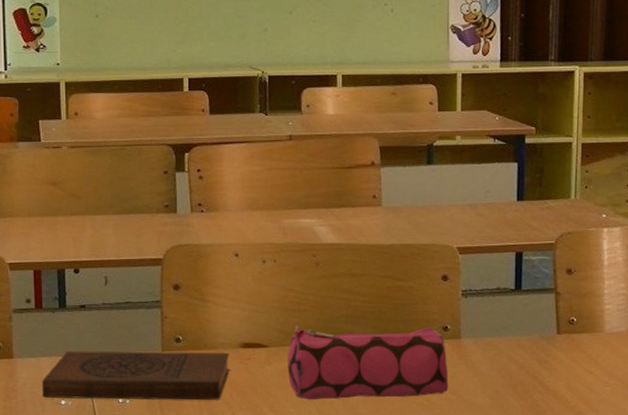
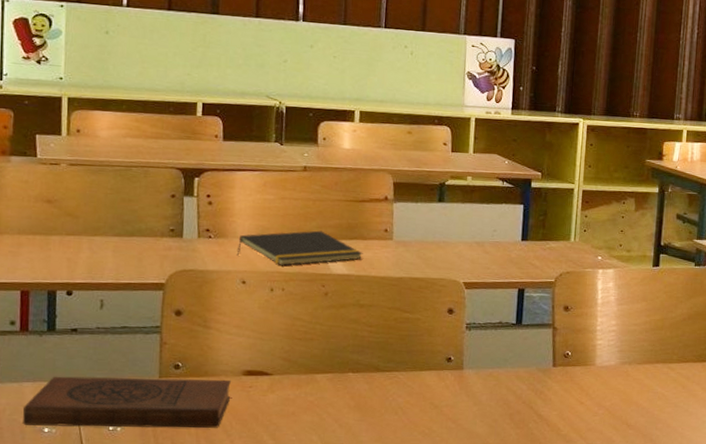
notepad: none [228,200,352,237] -> present [236,230,363,266]
pencil case: present [287,325,449,400] -> none [290,354,450,428]

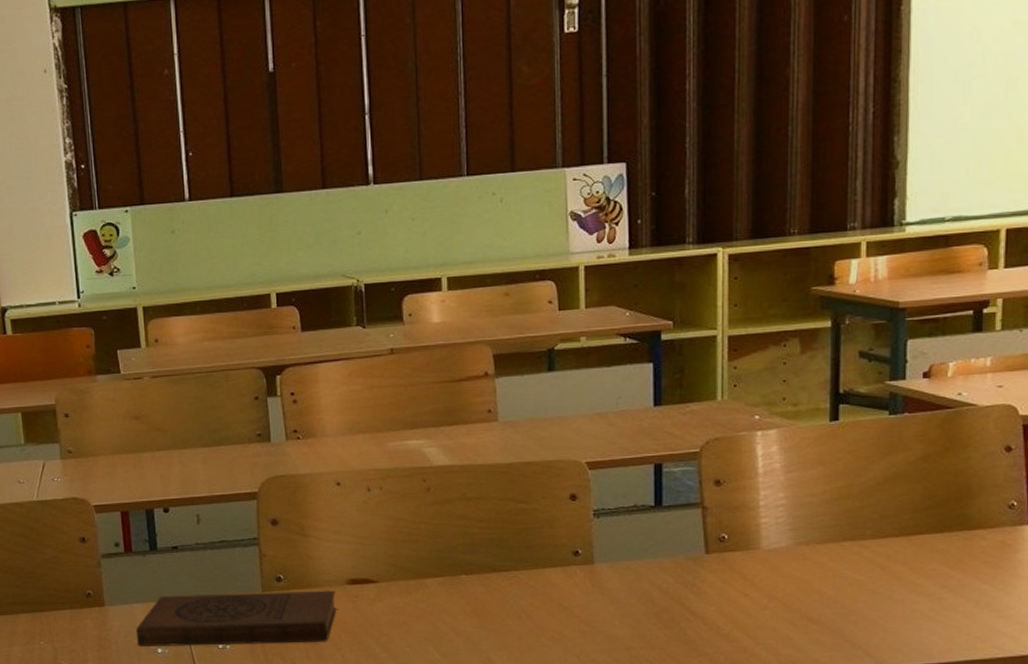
notepad: present [236,230,363,266] -> none [327,419,466,462]

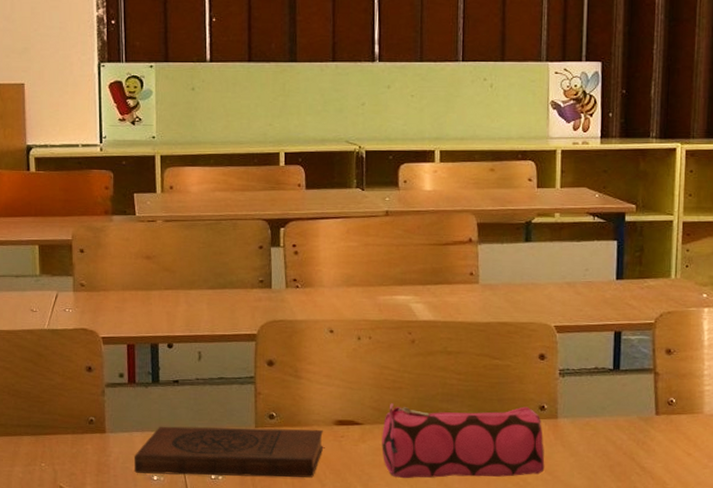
pencil case: none [399,553,582,638] -> present [382,403,545,479]

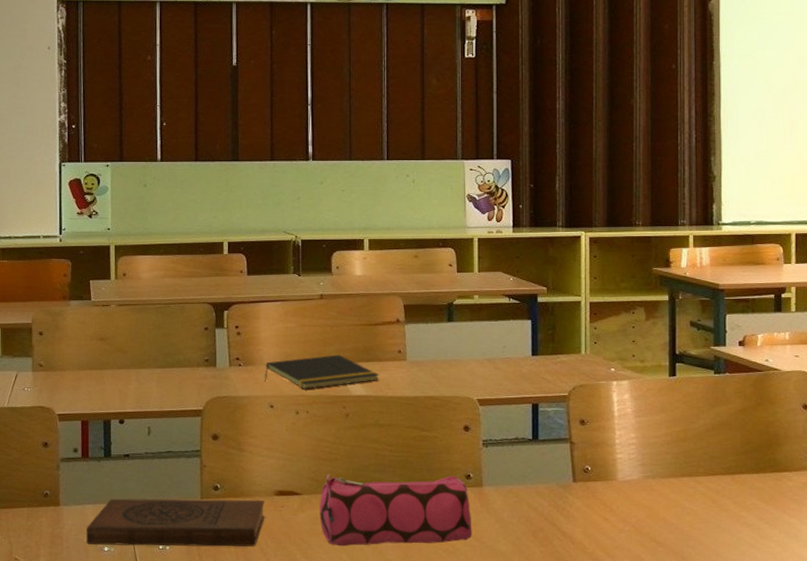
notepad: none [323,276,449,313] -> present [264,354,380,389]

